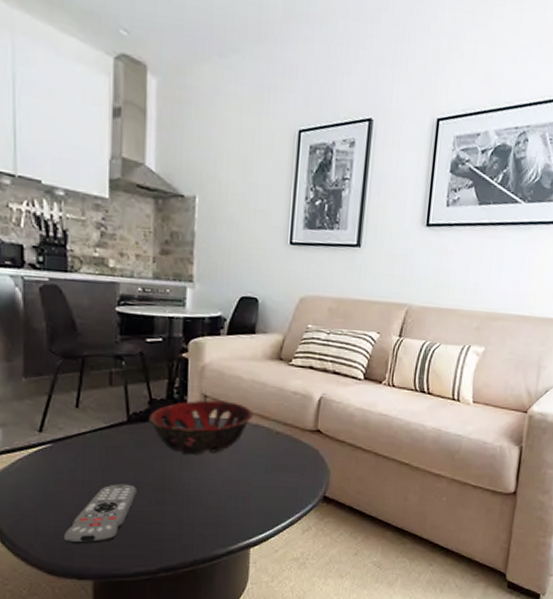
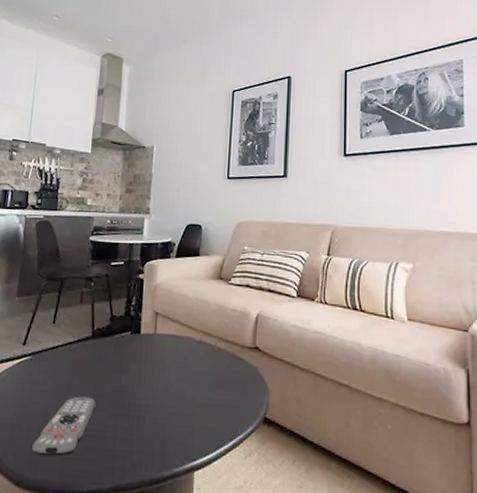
decorative bowl: present [147,400,253,455] -> none [108,317,198,370]

